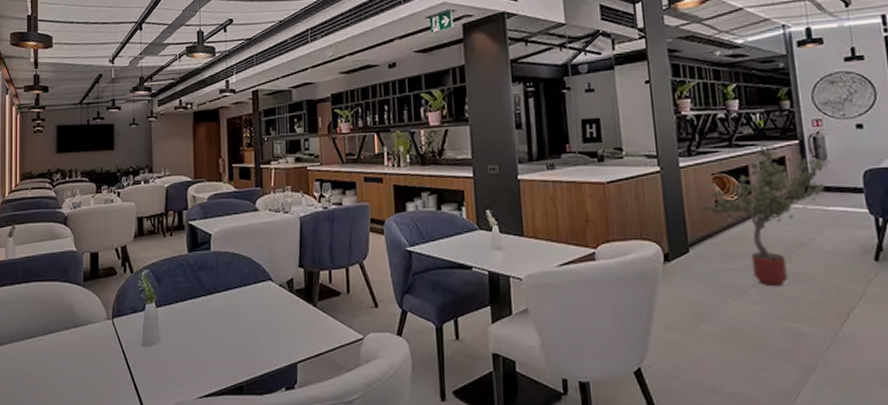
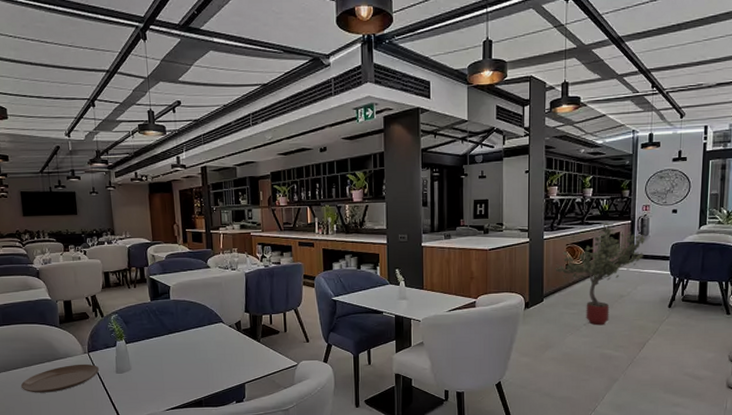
plate: none [32,333,124,371] -> present [20,364,100,393]

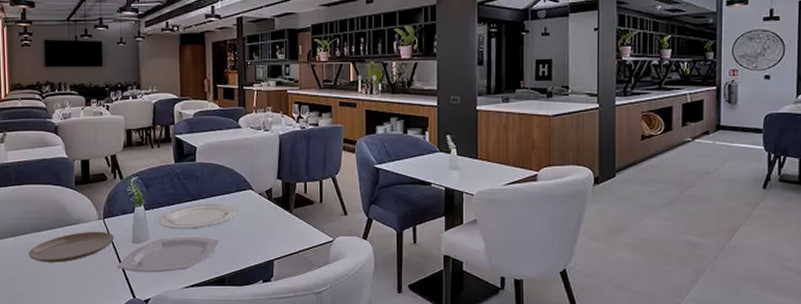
plate: none [103,366,195,399] -> present [117,237,219,273]
plate: none [139,335,210,360] -> present [159,203,237,229]
potted tree: present [555,221,645,326] -> none [629,87,734,207]

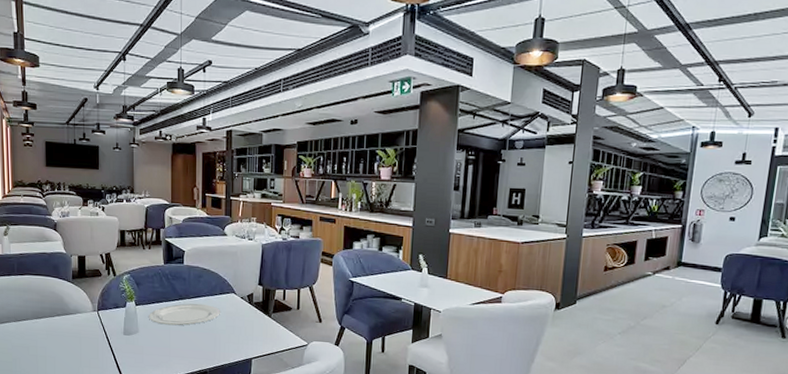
plate: present [28,231,115,263] -> none [29,321,107,348]
plate: present [117,237,219,273] -> none [109,331,202,363]

